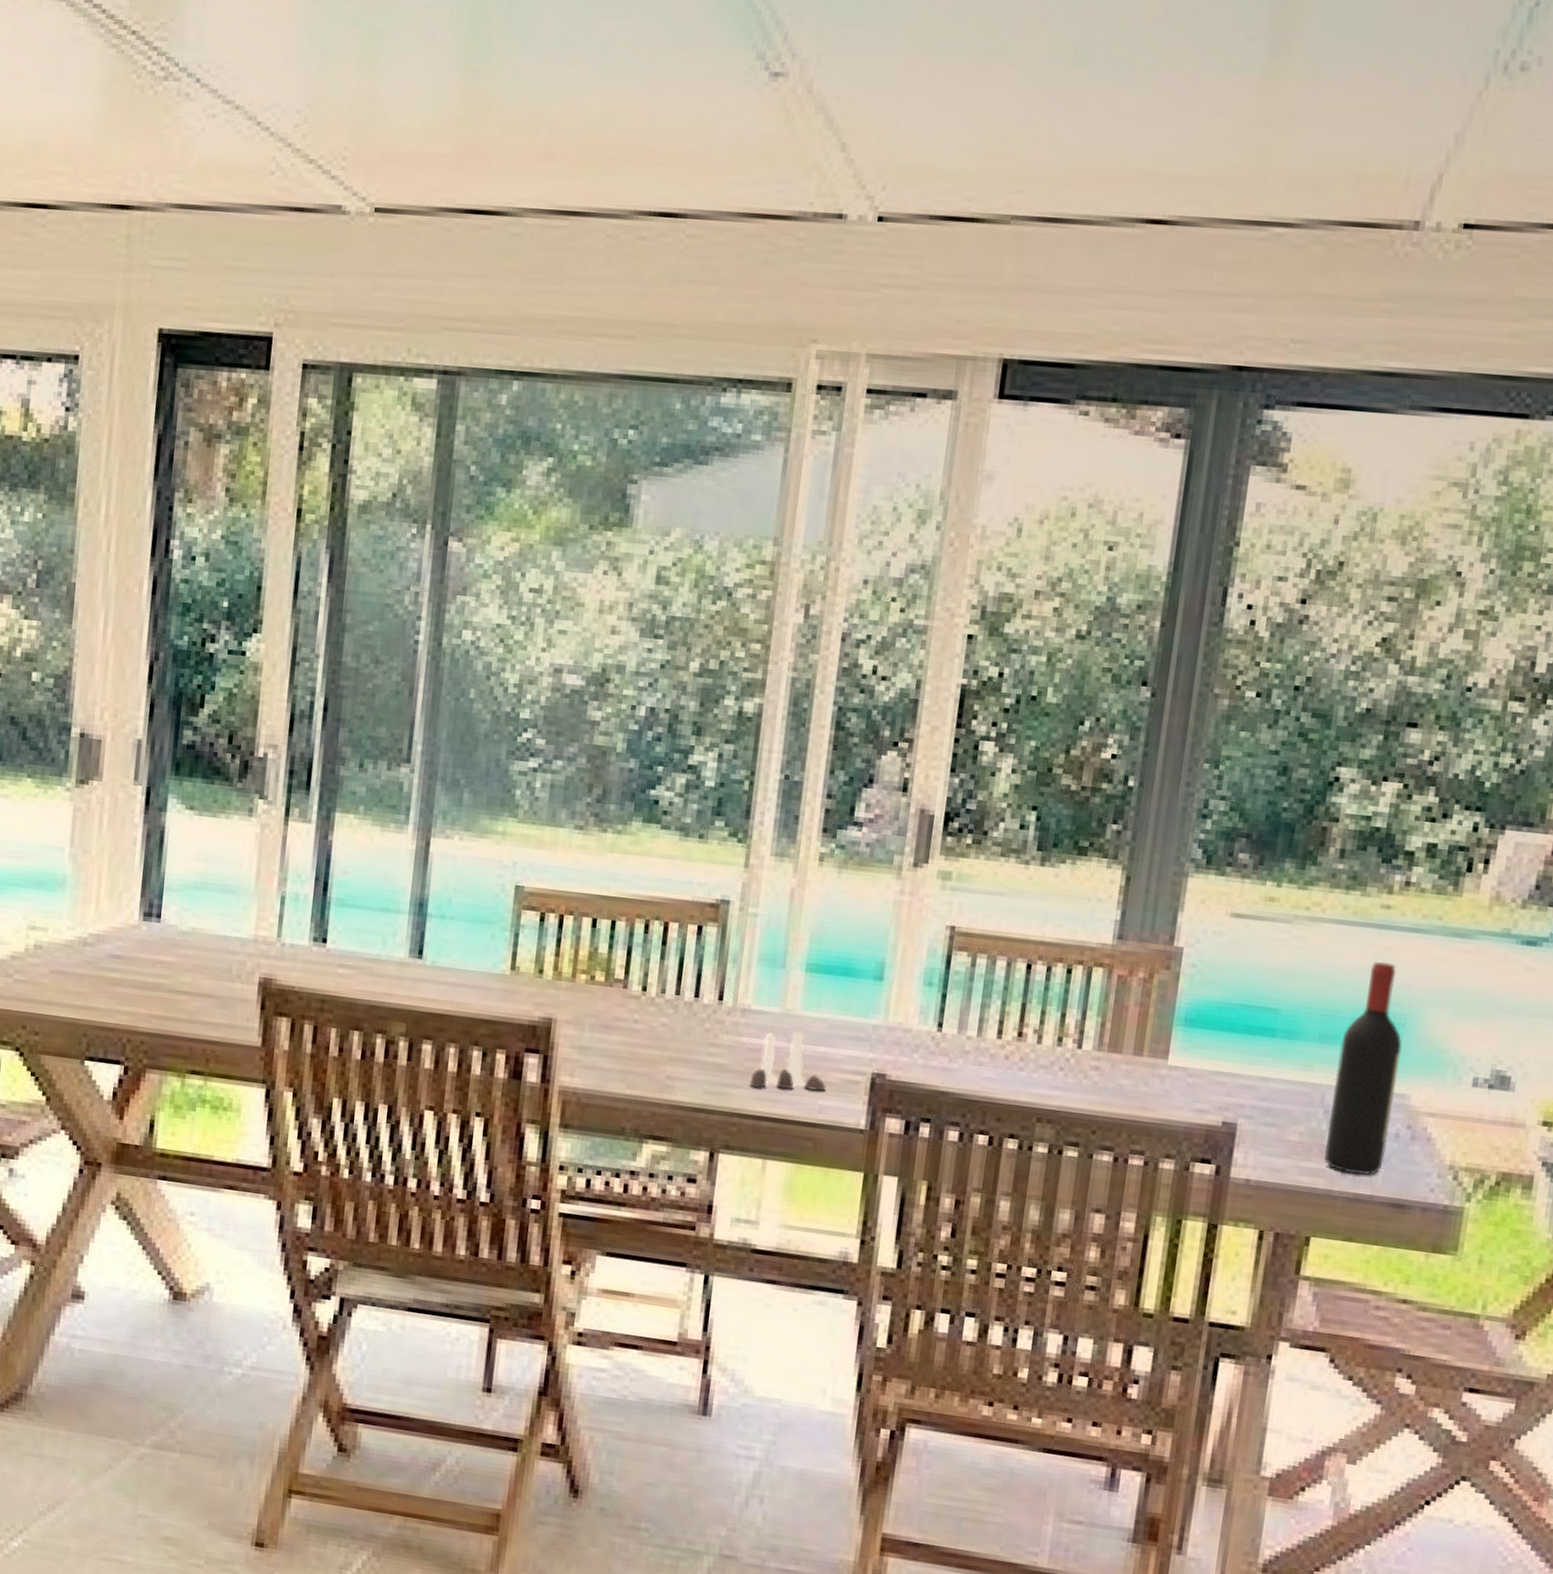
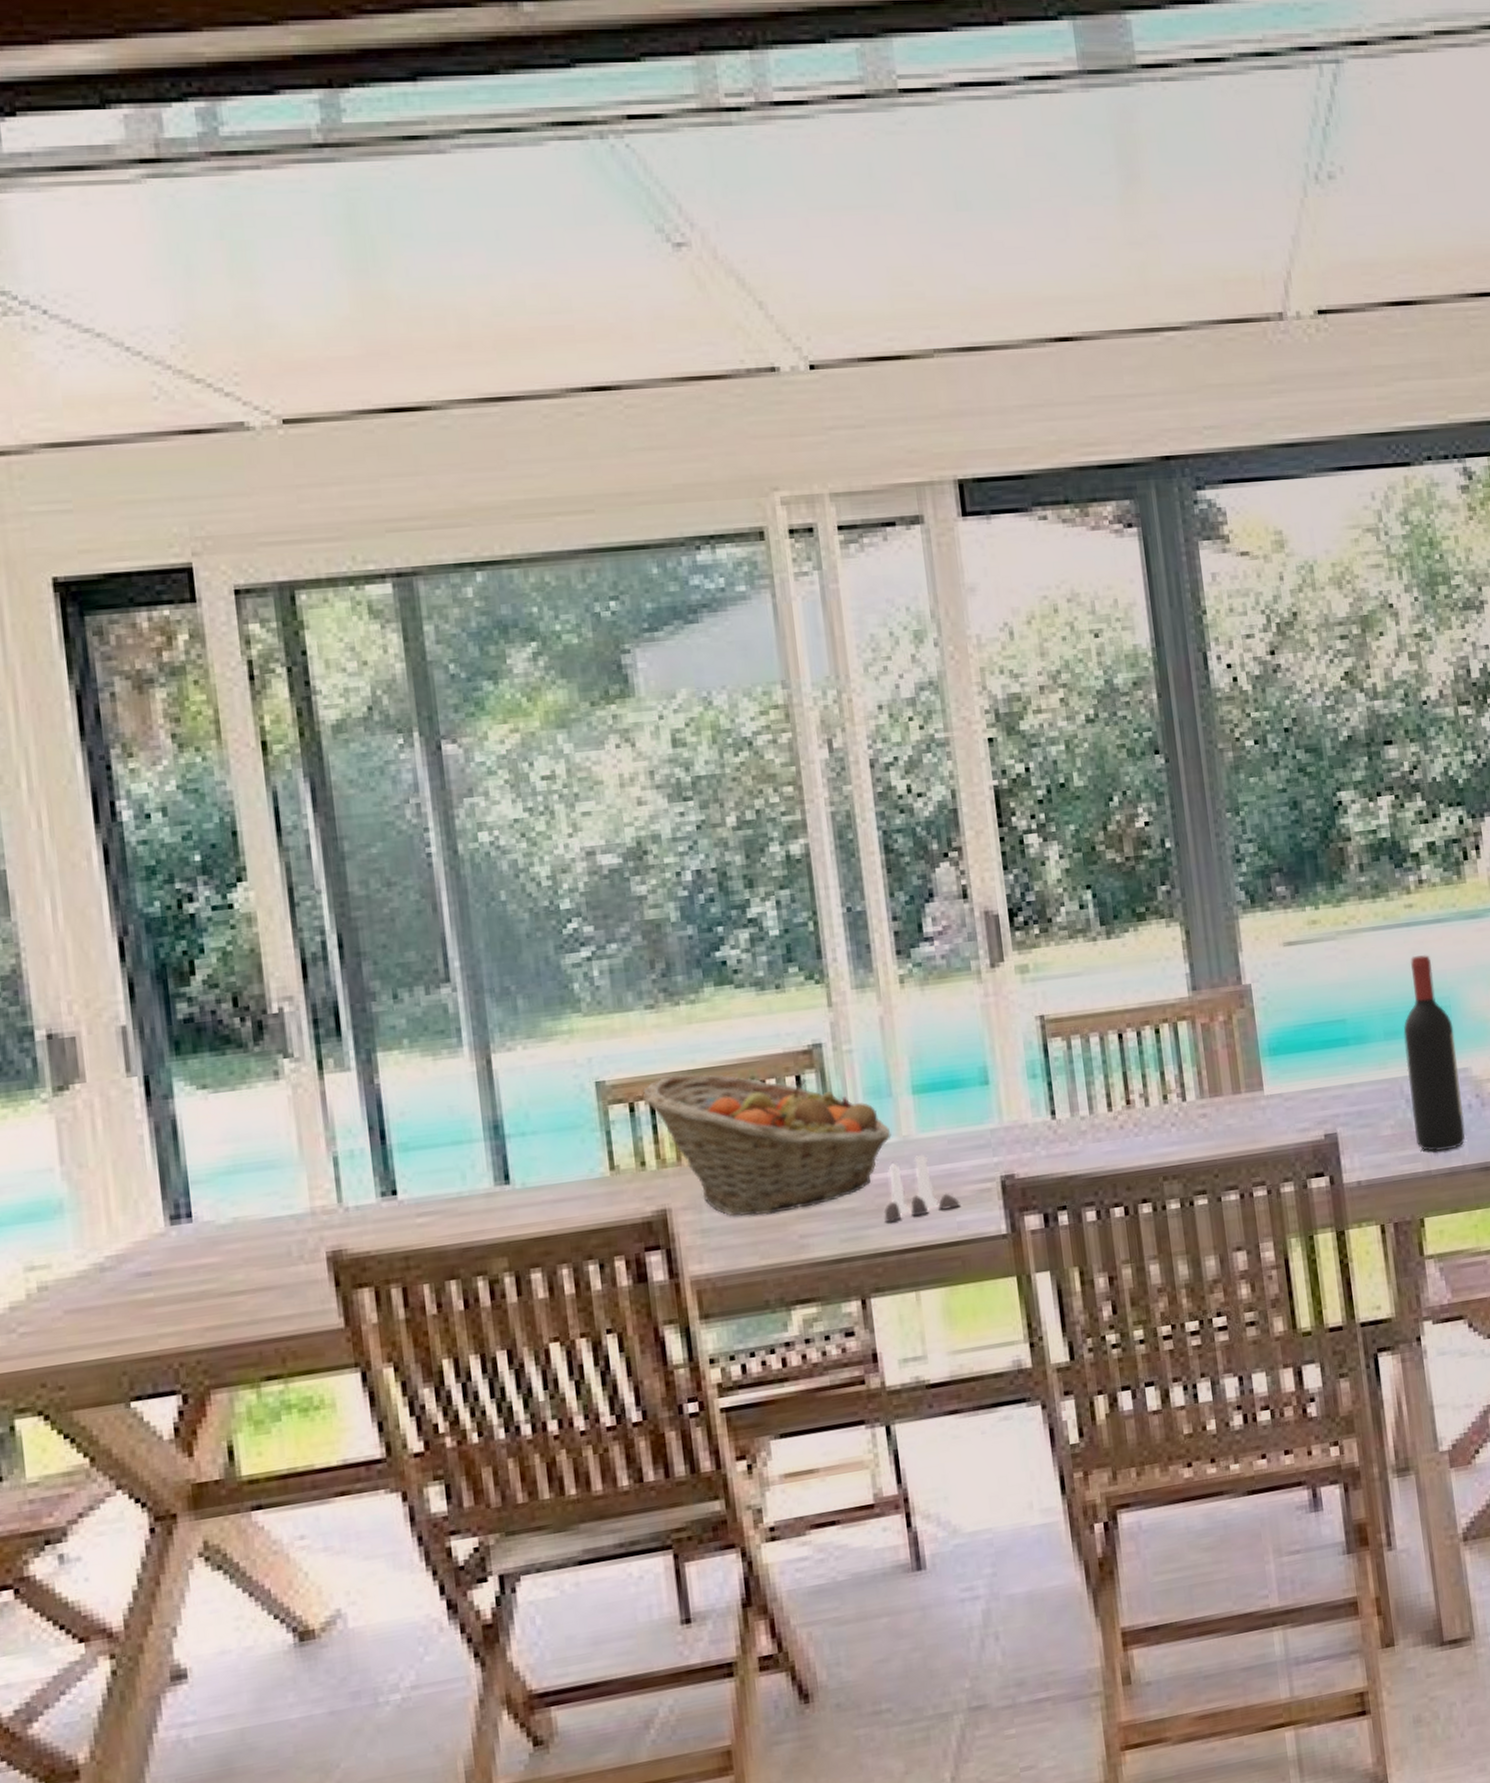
fruit basket: none [555,896,776,1053] -> present [643,1074,892,1217]

